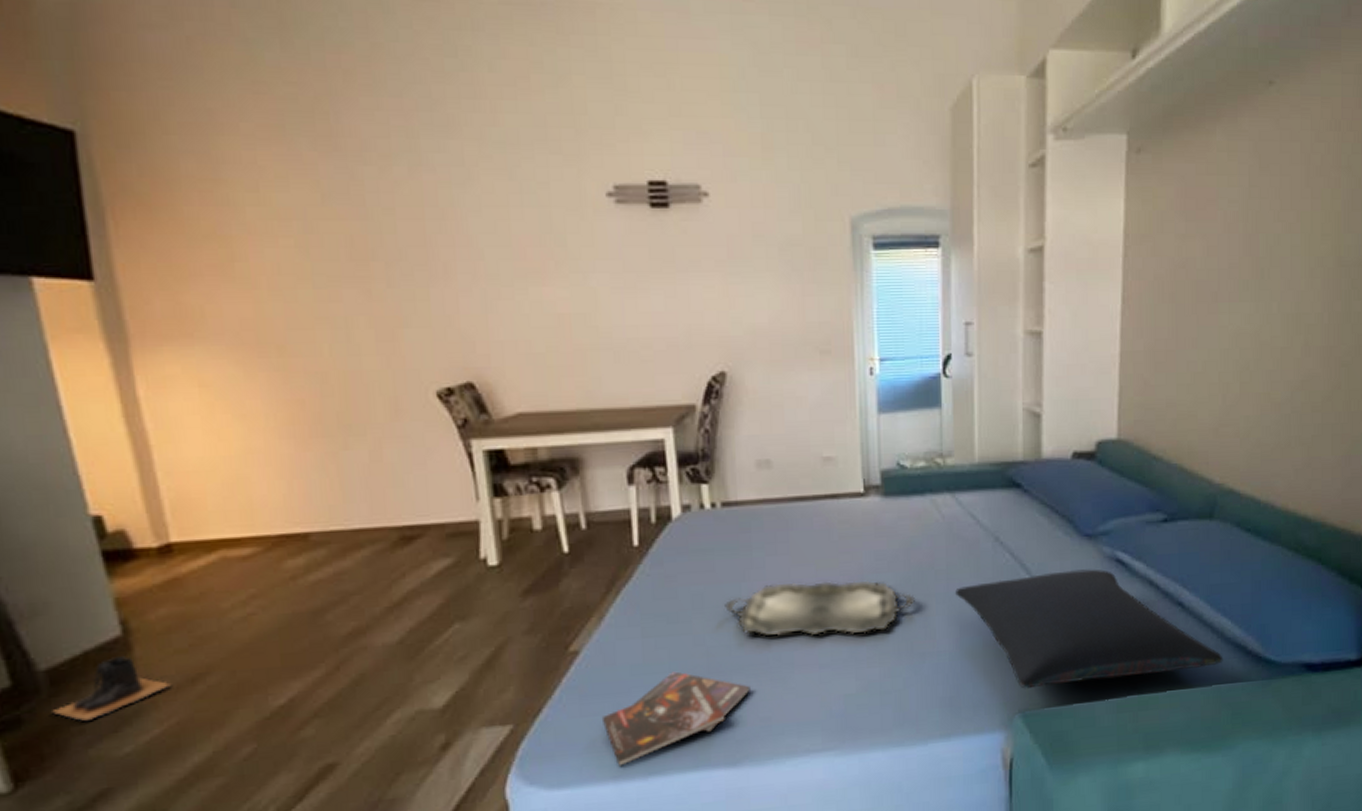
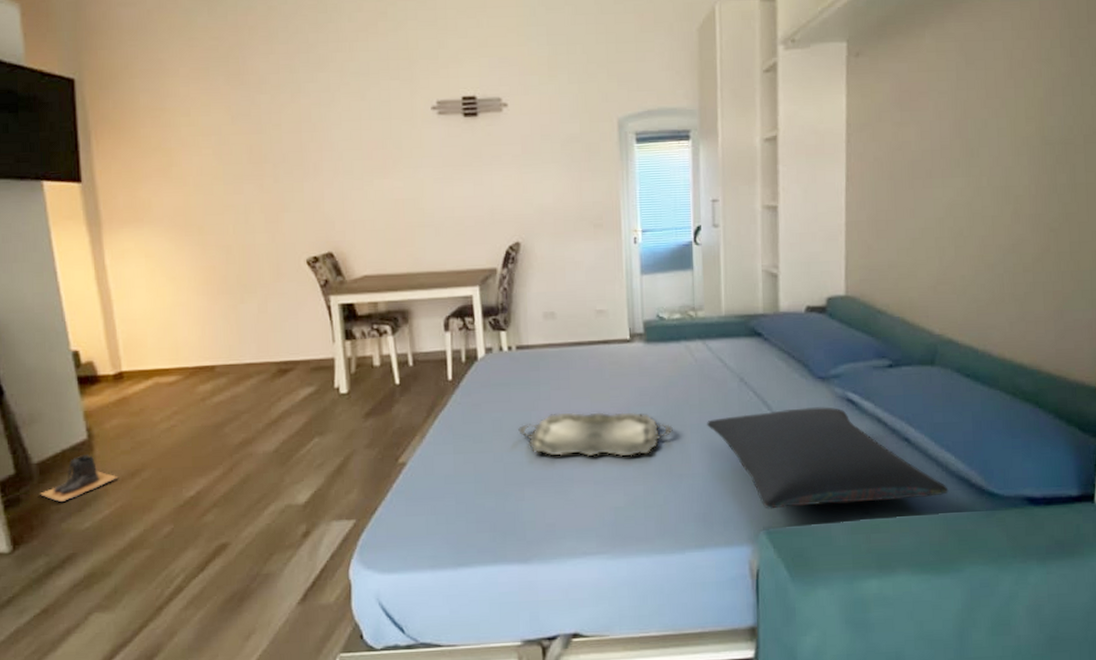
booklet: present [601,671,751,766] -> none [422,482,539,558]

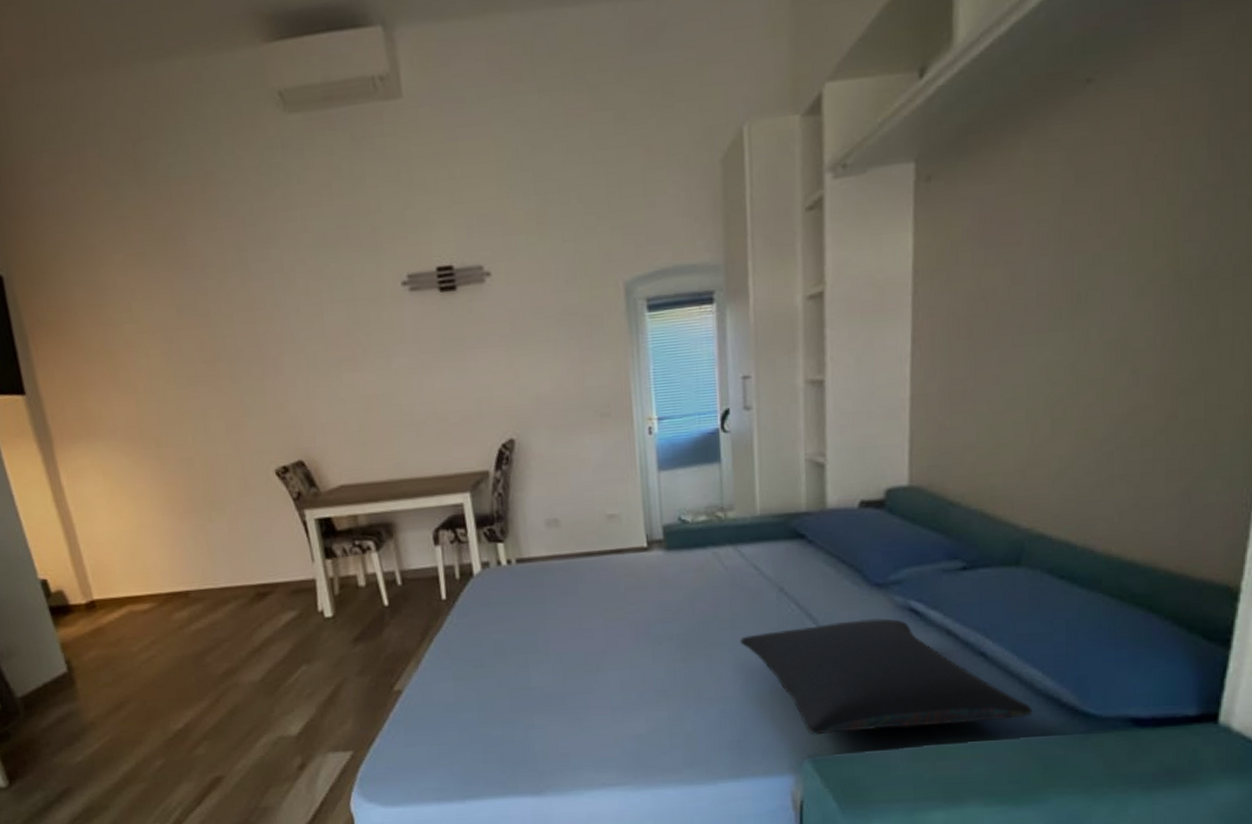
boots: present [39,455,119,503] -> none [27,688,104,737]
serving tray: present [517,412,673,457] -> none [522,629,701,681]

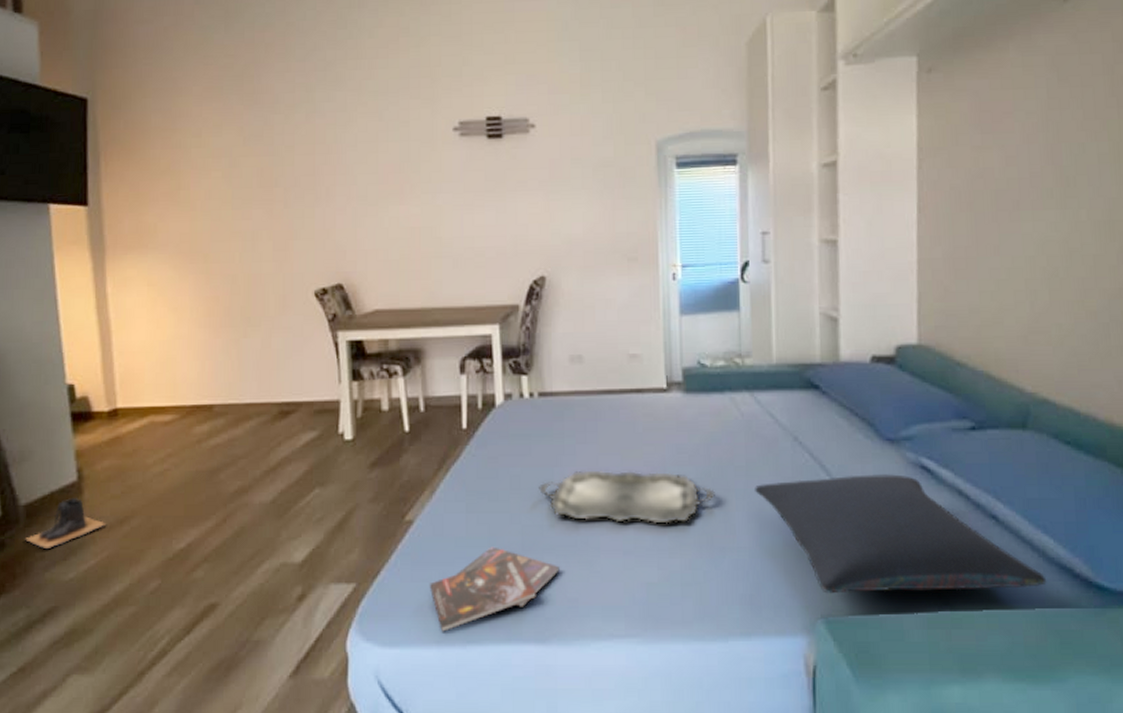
boots: none [27,688,104,737] -> present [24,498,107,550]
booklet: none [423,710,550,790] -> present [429,546,560,632]
serving tray: none [522,629,701,681] -> present [537,470,715,524]

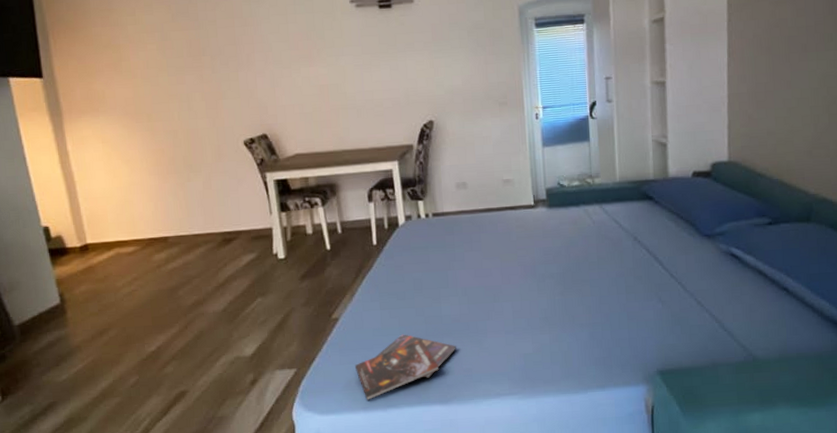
boots: present [24,498,107,550] -> none [21,317,89,359]
serving tray: present [537,470,715,524] -> none [436,269,575,310]
pillow: present [755,474,1047,594] -> none [605,261,824,353]

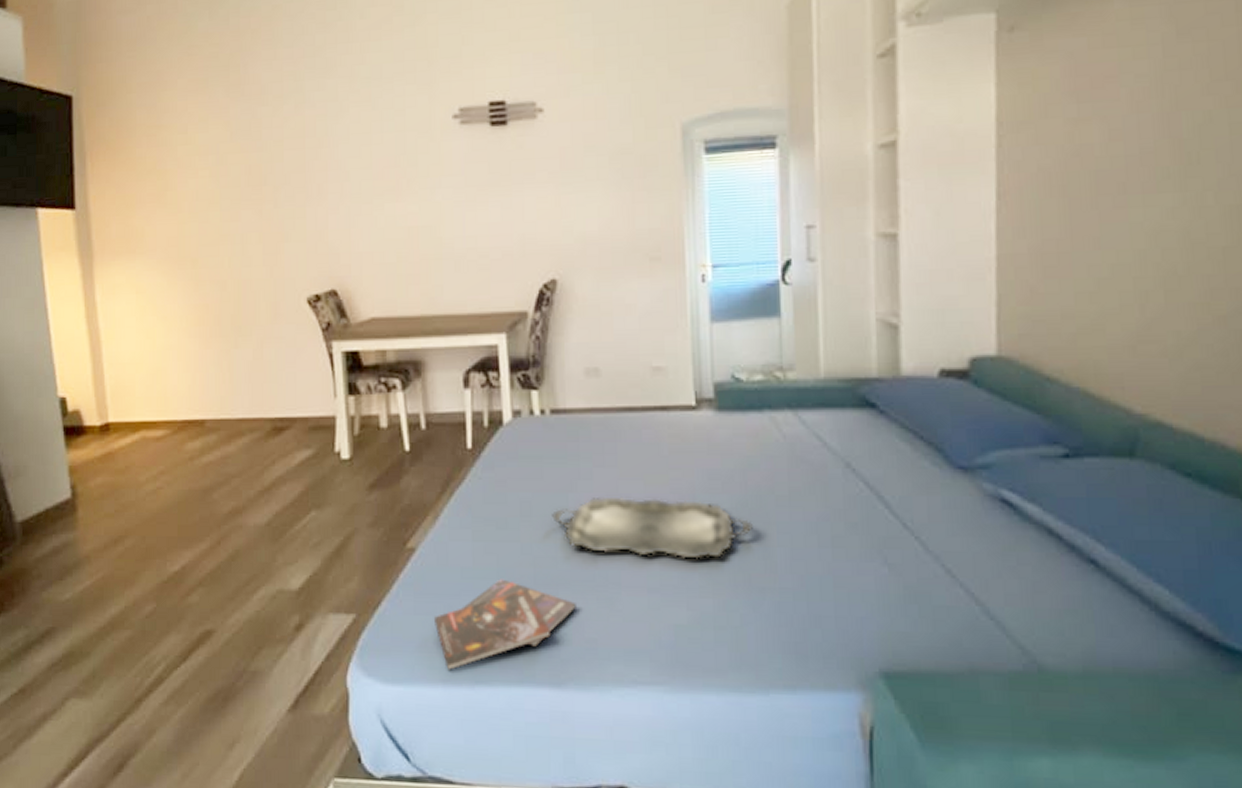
serving tray: none [436,269,575,310] -> present [550,496,753,559]

